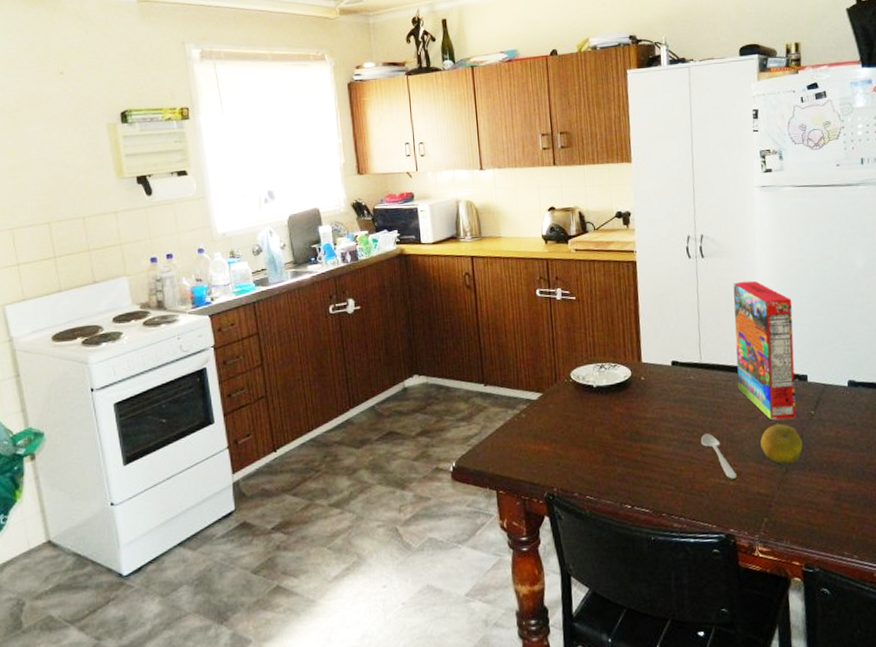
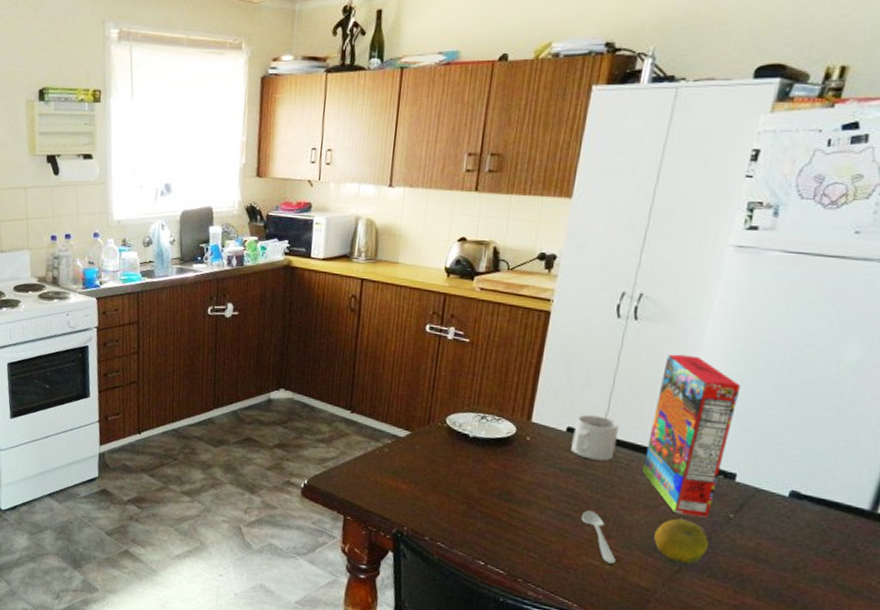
mug: none [677,346,714,387] -> present [571,414,620,461]

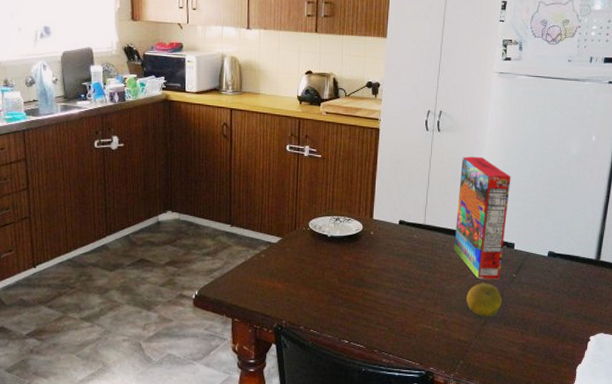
mug: present [571,414,620,461] -> none [404,209,436,245]
spoon: present [581,509,616,564] -> none [415,285,442,326]

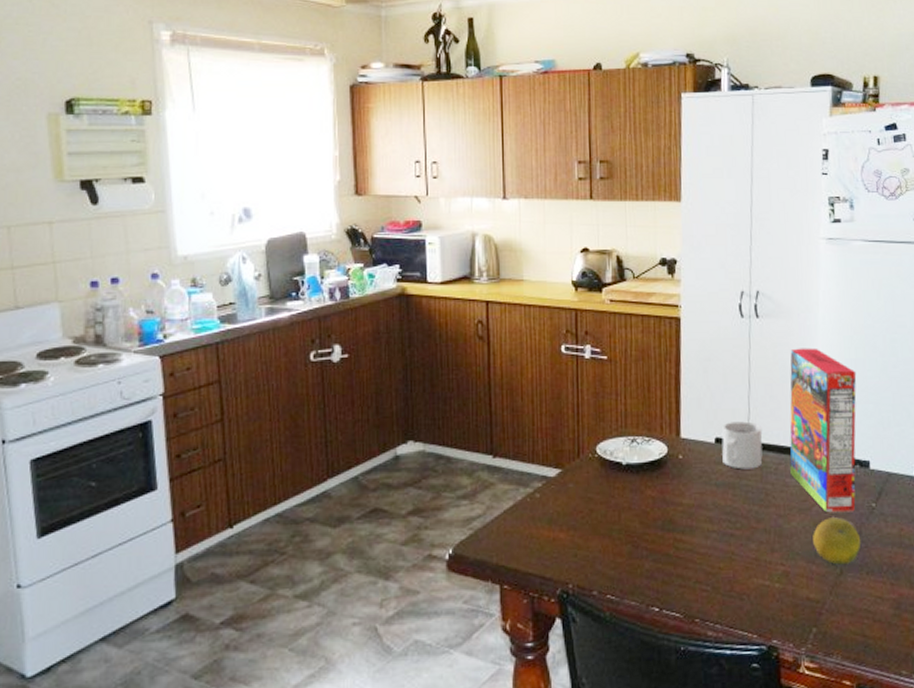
mug: none [404,209,436,245] -> present [721,421,763,470]

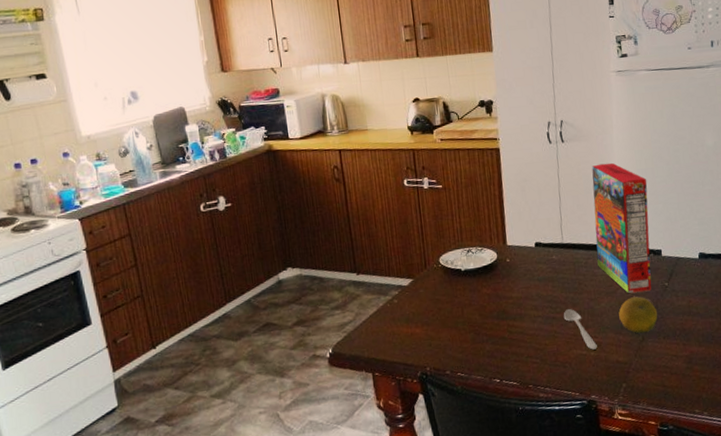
mug: present [721,421,763,470] -> none [540,227,575,266]
spoon: none [744,524,784,581] -> present [563,308,597,350]

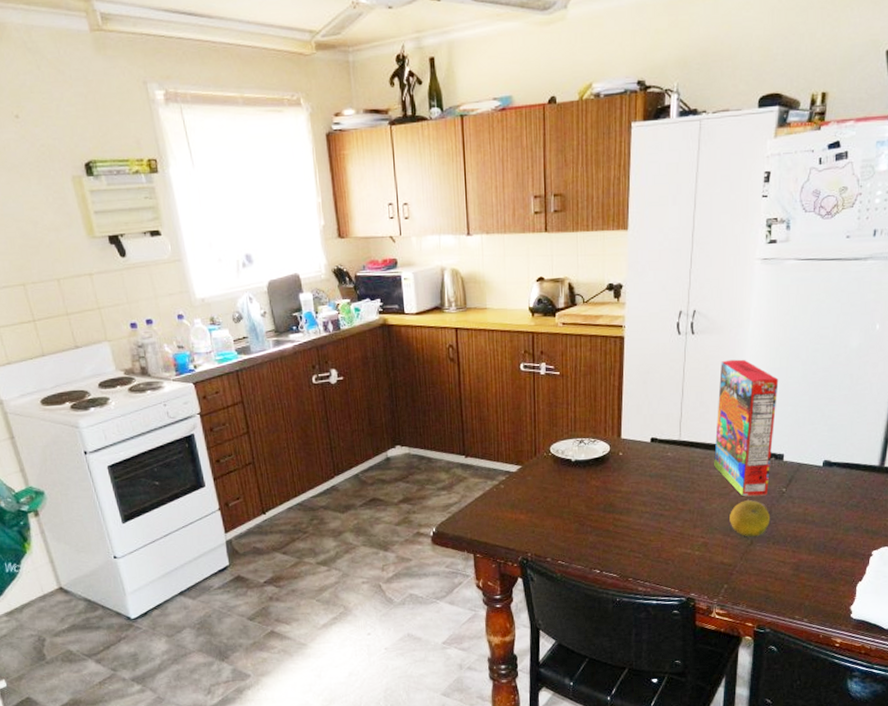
spoon: present [563,308,597,350] -> none [671,506,703,549]

